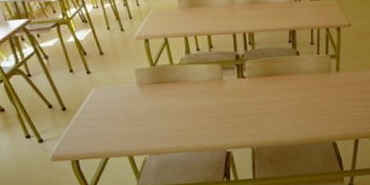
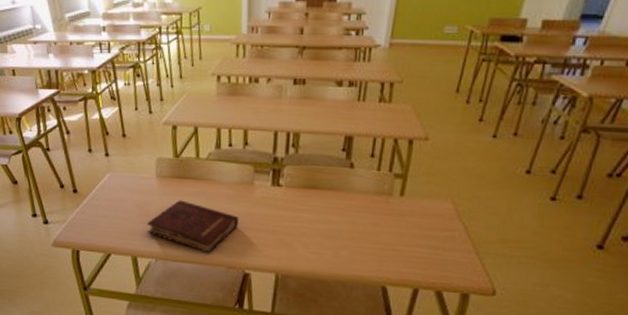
hardback book: none [137,101,215,142] -> present [147,200,238,254]

